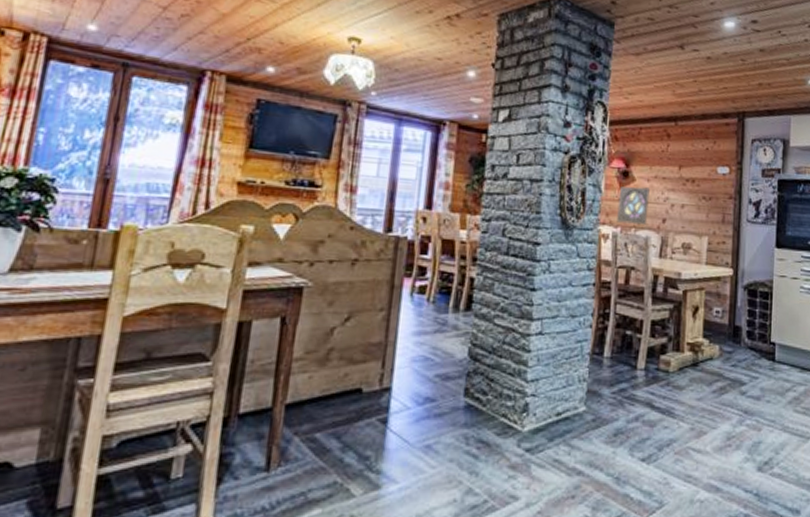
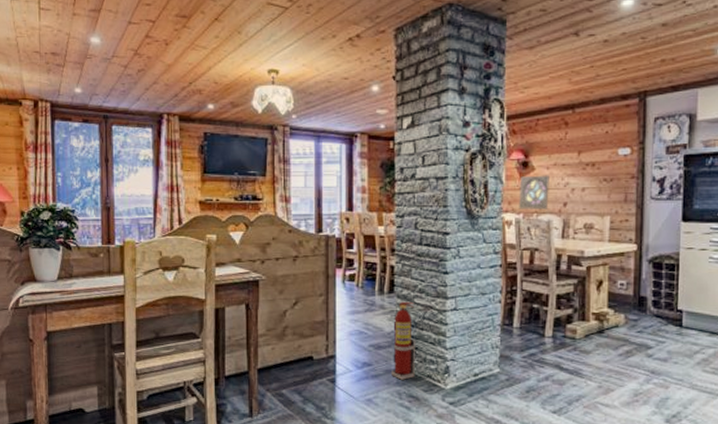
fire extinguisher: none [458,321,494,420] -> present [390,301,415,380]

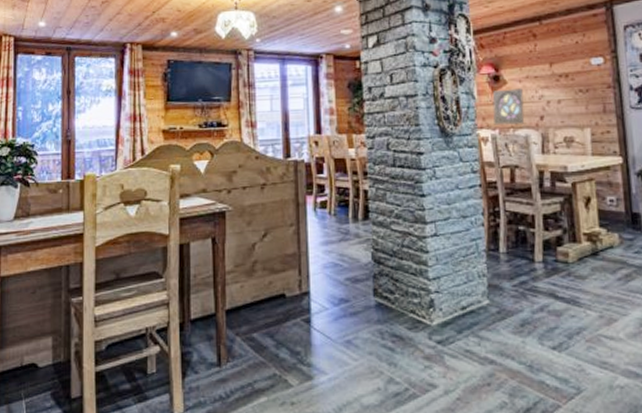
fire extinguisher: present [390,301,415,380] -> none [370,228,397,317]

